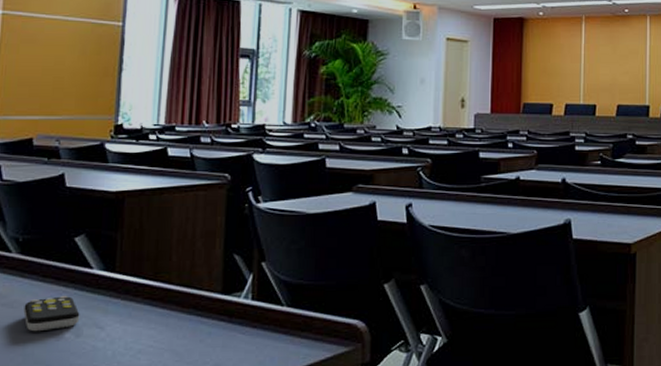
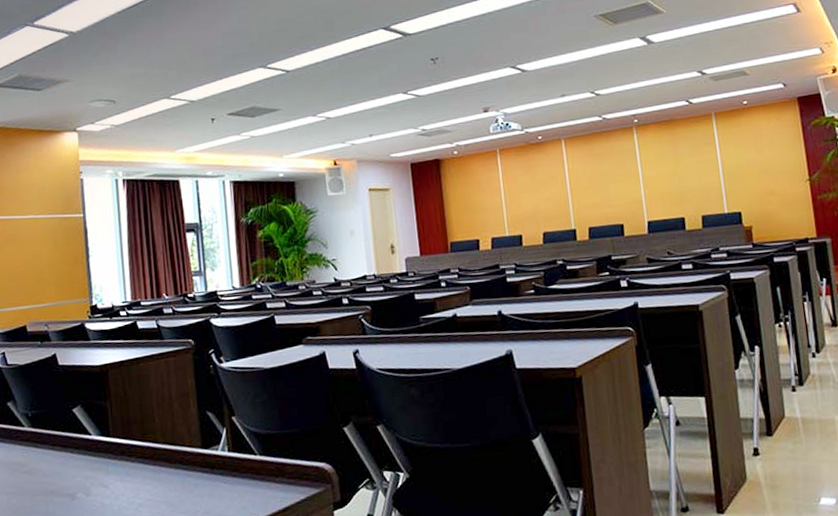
remote control: present [23,295,80,332] -> none [41,460,87,494]

